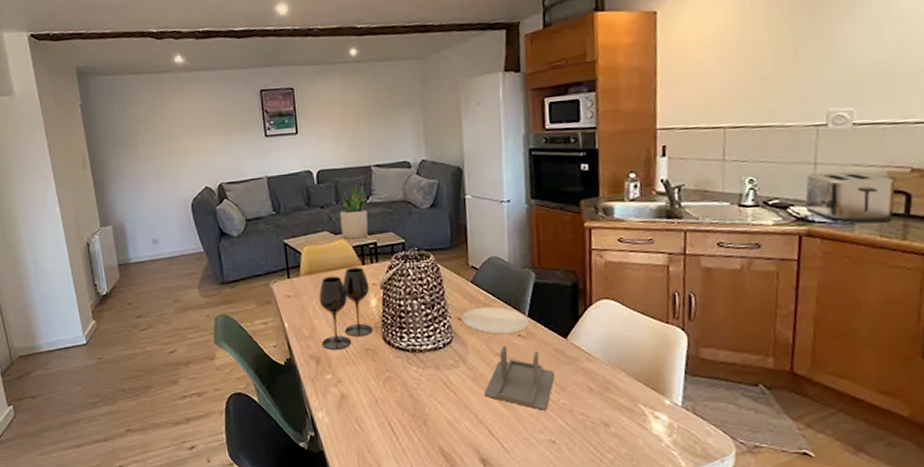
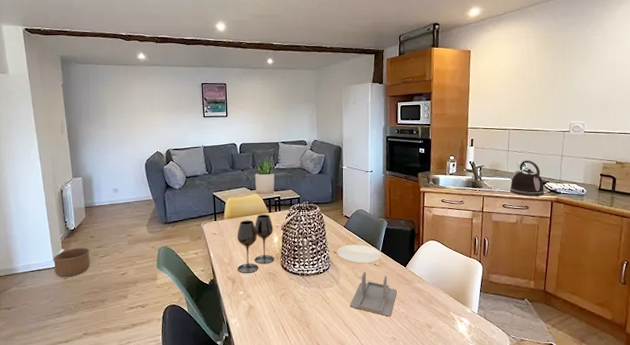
basket: none [82,318,129,358] -> present [52,248,90,278]
kettle: none [727,172,788,229] -> present [509,160,545,196]
toaster: present [805,171,896,224] -> none [555,161,607,195]

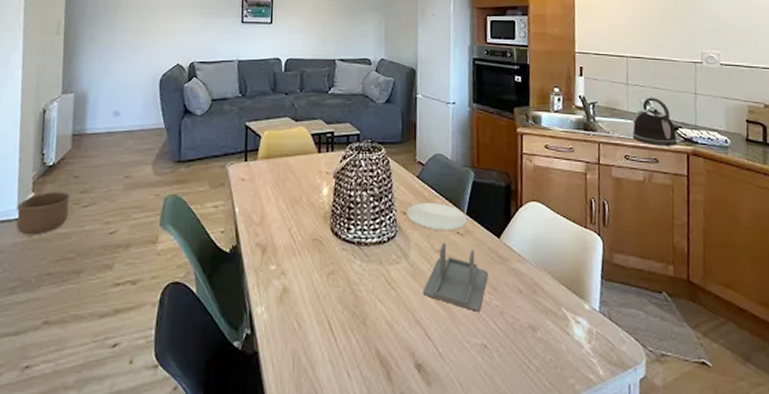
wine glass: present [236,214,274,273] -> none [271,155,323,238]
planter: present [255,155,275,194] -> none [302,75,329,127]

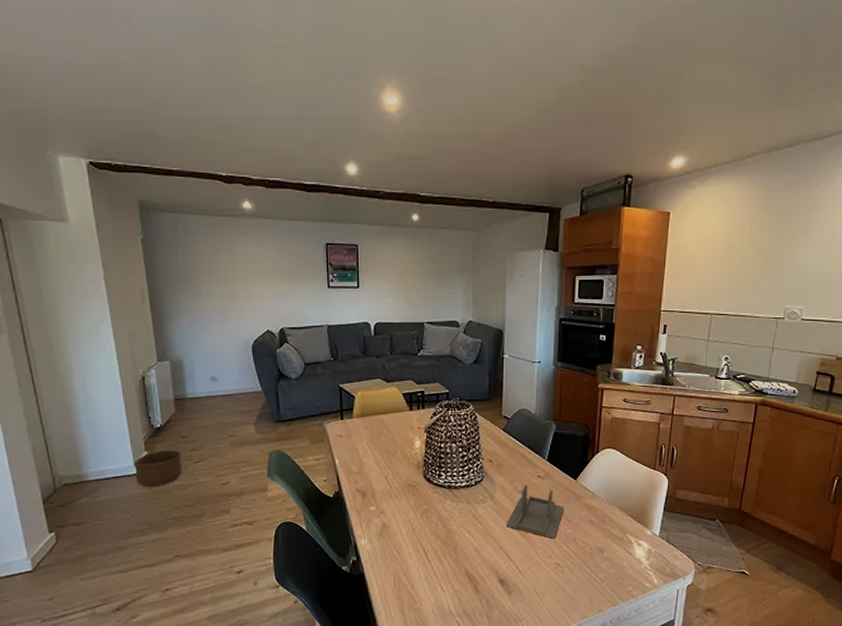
plate: present [406,202,467,232] -> none [492,451,547,476]
kettle: present [632,97,678,146] -> none [707,352,749,397]

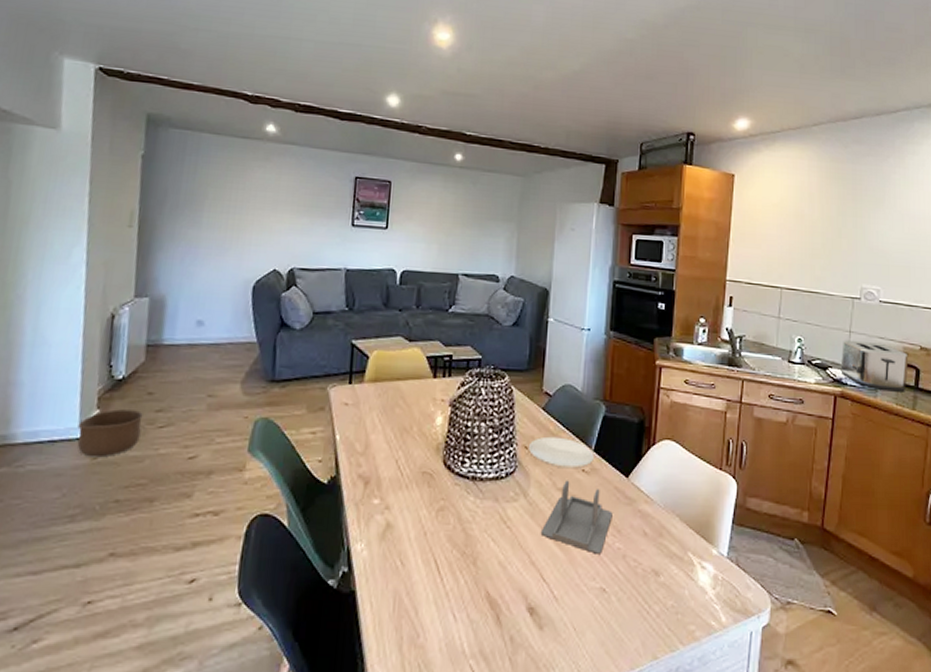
plate: none [492,451,547,476] -> present [528,436,594,469]
toaster: none [762,355,825,397] -> present [840,340,909,392]

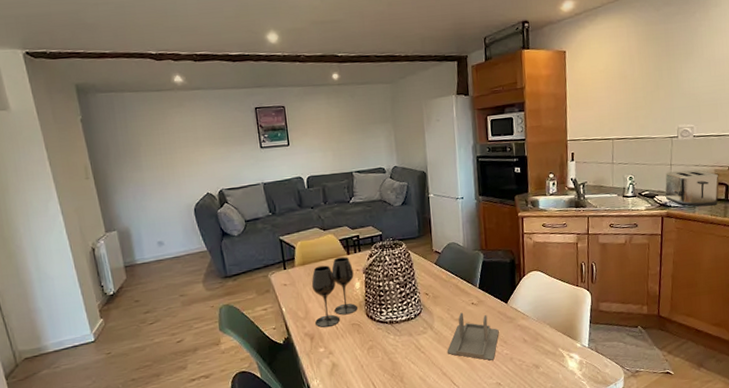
basket: present [77,409,143,458] -> none [90,314,138,353]
wine glass: none [375,379,437,471] -> present [311,257,357,327]
plate: present [528,436,594,469] -> none [428,282,480,305]

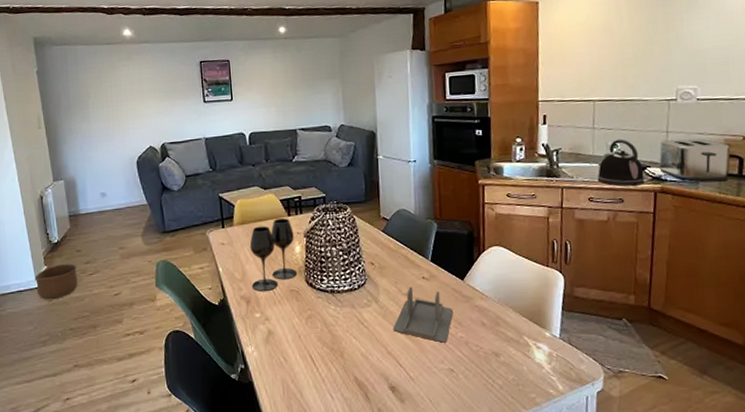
basket: none [90,314,138,353] -> present [34,264,78,300]
kettle: none [616,172,655,213] -> present [597,139,646,186]

